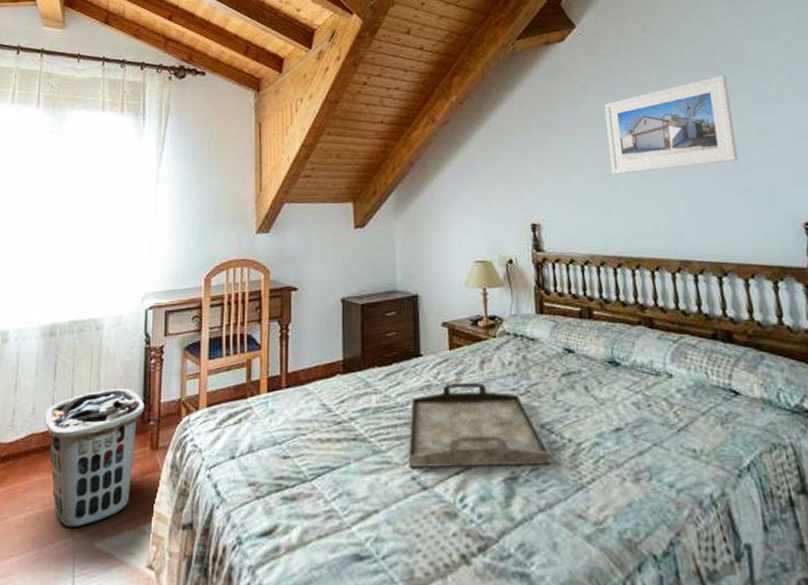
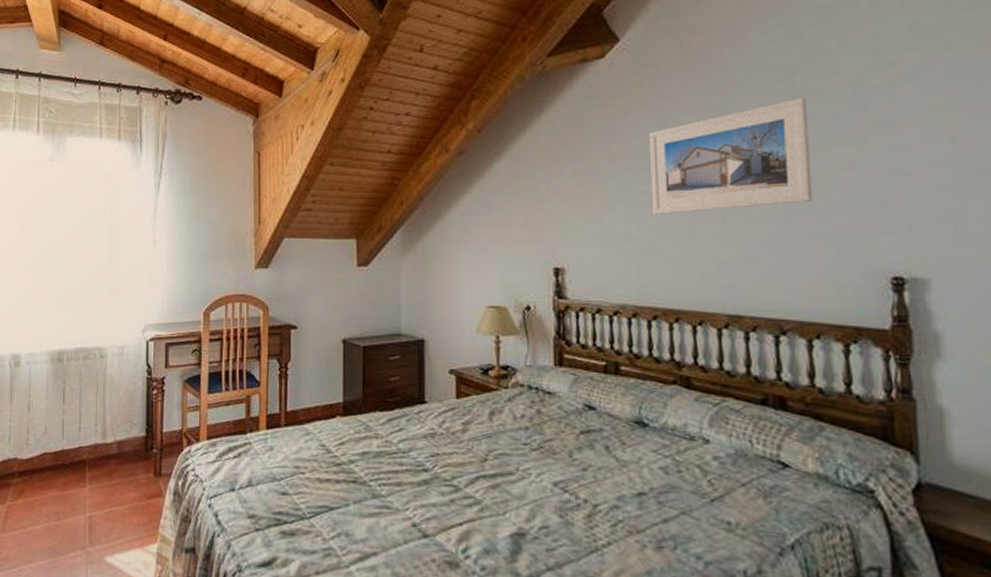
clothes hamper: present [45,389,145,527] -> none [56,416,148,541]
serving tray: present [407,382,551,468] -> none [408,433,563,524]

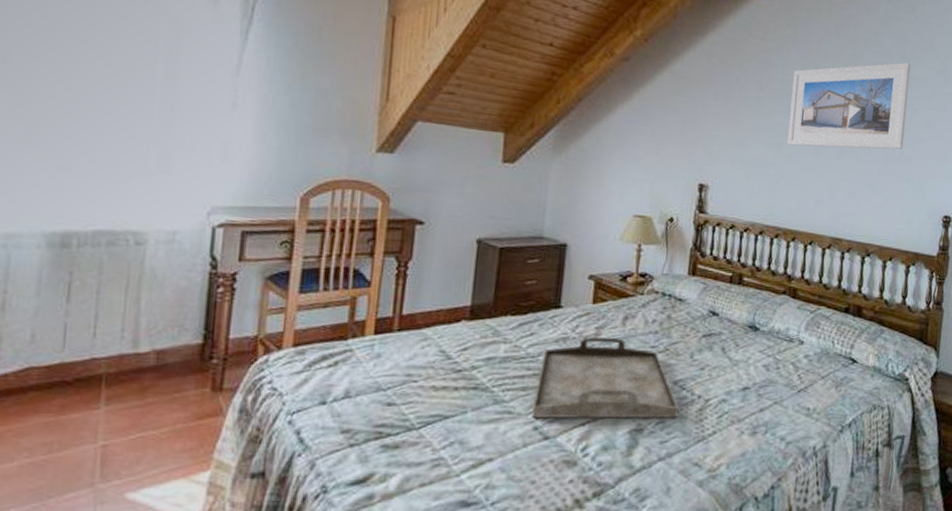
serving tray: none [408,433,563,524] -> present [531,337,679,419]

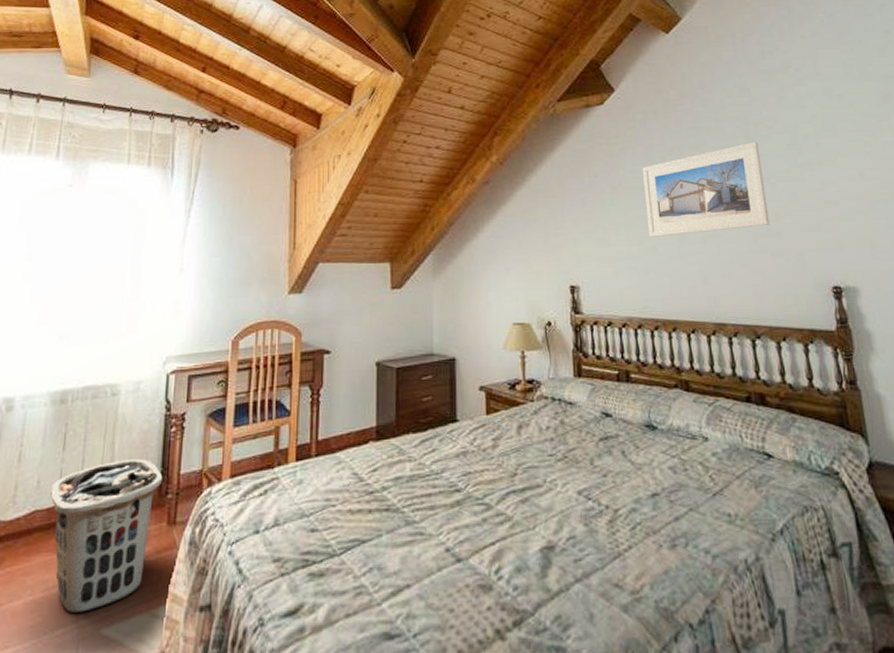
clothes hamper: none [51,318,206,476] -> present [50,459,163,613]
serving tray: present [531,337,679,419] -> none [442,447,588,539]

